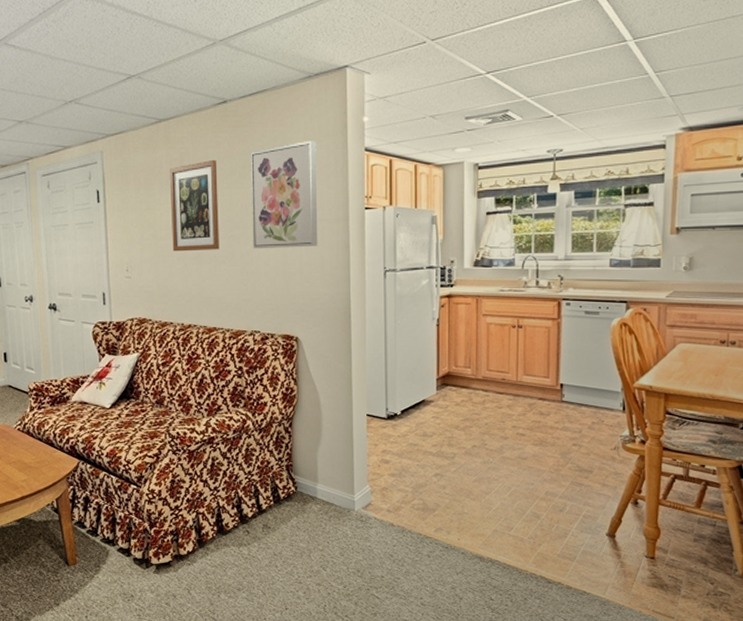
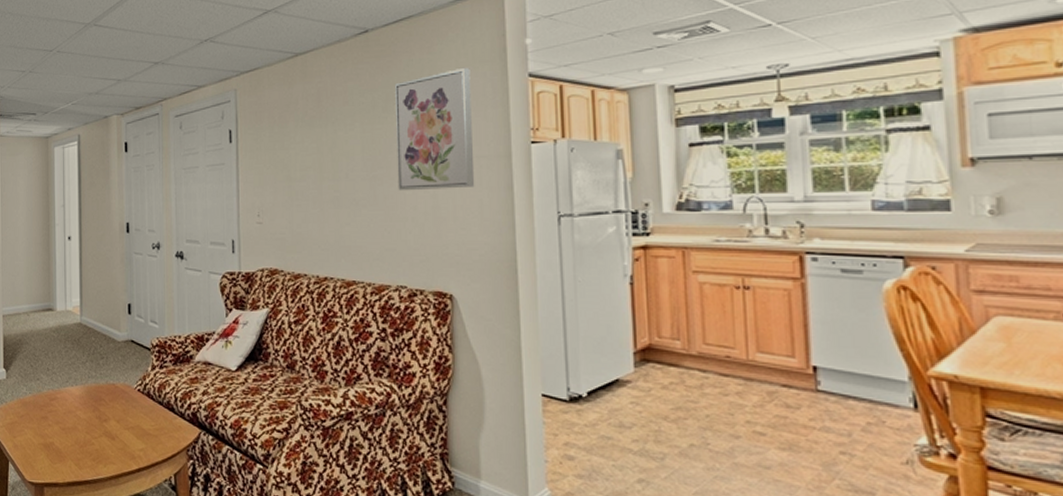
wall art: present [169,160,219,252] -> none [305,94,360,195]

